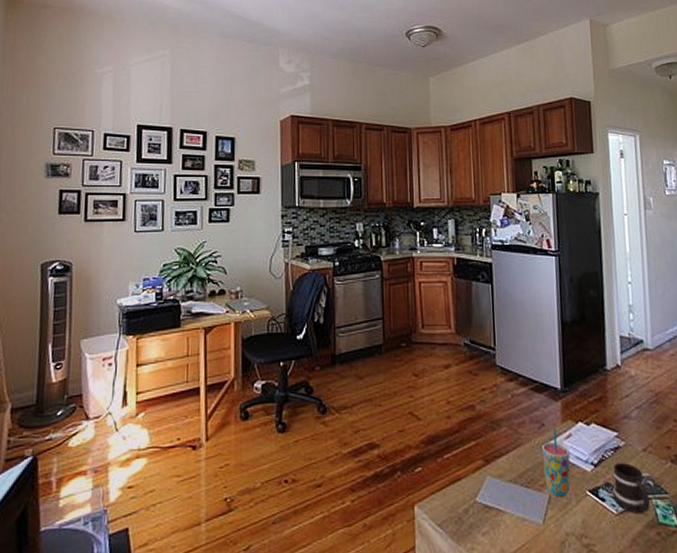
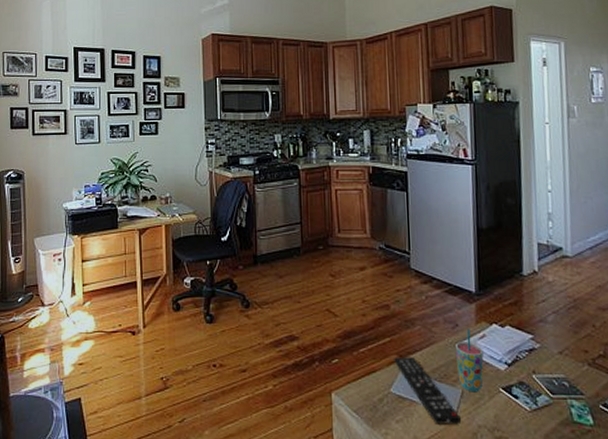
remote control: none [480,461,548,535] -> present [394,357,461,425]
mug: present [613,463,650,513] -> none [527,364,565,411]

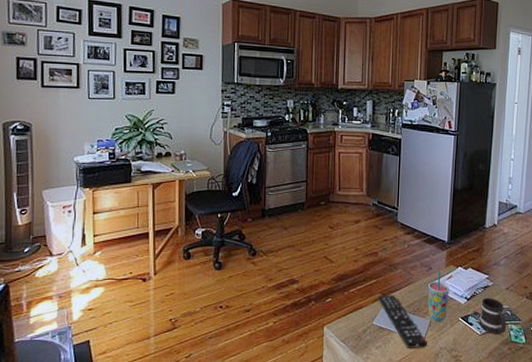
mug: none [527,364,565,411] -> present [480,298,506,334]

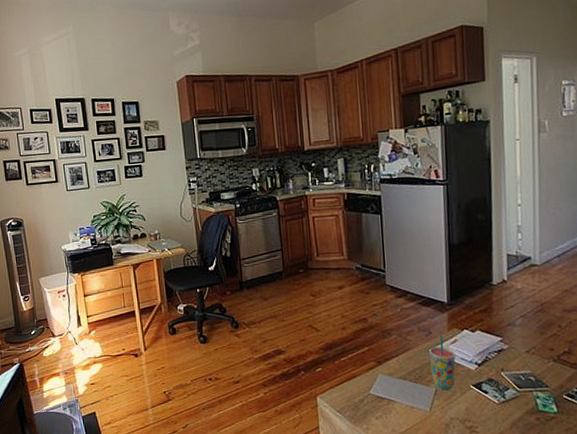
remote control: present [378,295,427,348] -> none [372,363,435,419]
mug: present [480,298,506,334] -> none [496,362,531,403]

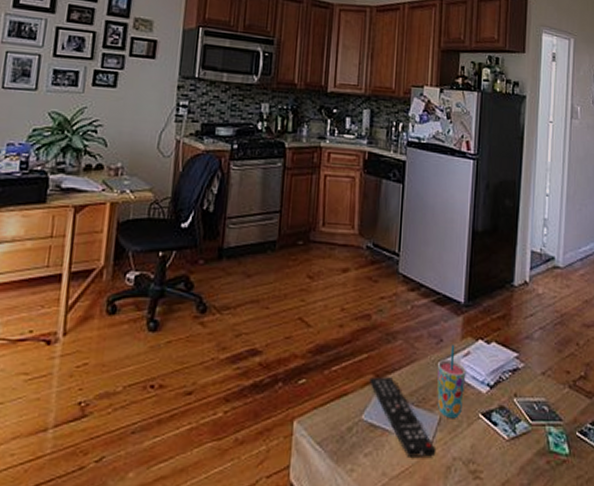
remote control: none [372,363,435,419] -> present [369,377,435,457]

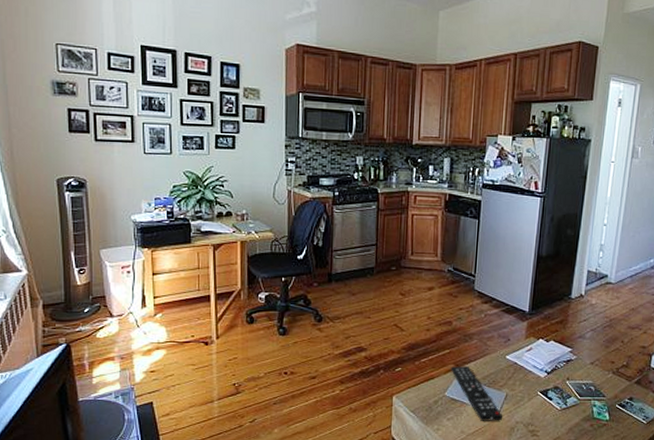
cup: present [437,345,466,419] -> none [504,343,528,395]

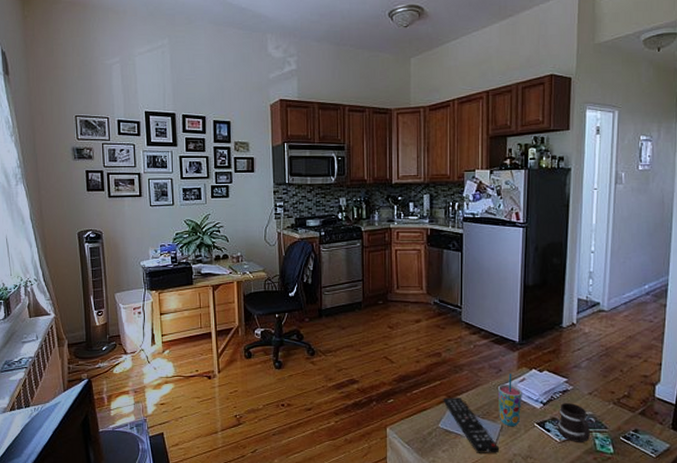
cup: none [504,343,528,395] -> present [497,374,522,427]
mug: none [560,372,589,410] -> present [558,403,590,442]

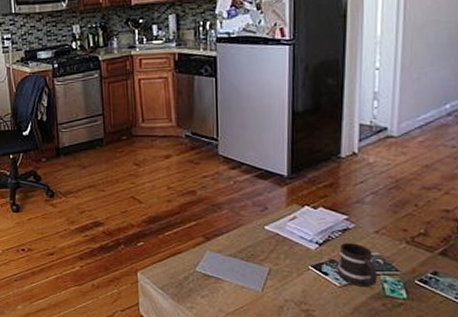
remote control: present [443,397,499,453] -> none [200,239,267,299]
cup: present [497,374,522,427] -> none [263,211,293,270]

